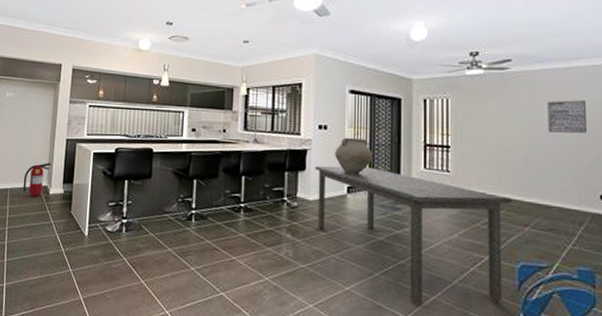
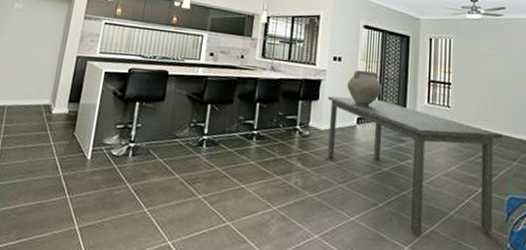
fire extinguisher: present [22,162,52,196] -> none [22,79,58,116]

